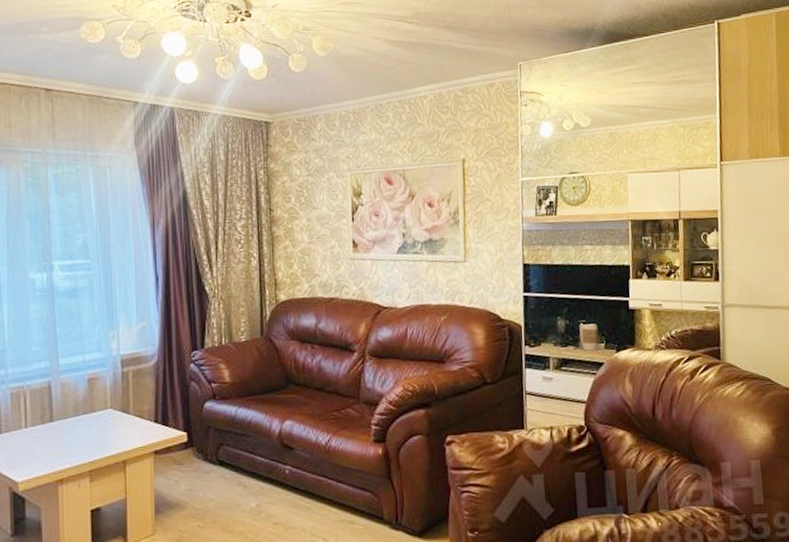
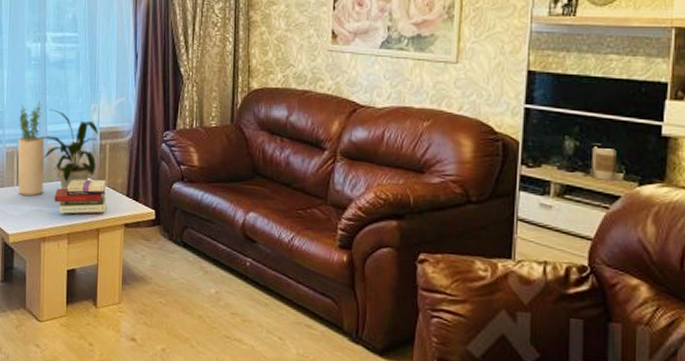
vase: none [24,334,58,438] -> present [18,101,45,197]
house plant: none [33,340,120,425] -> present [25,108,99,190]
books: none [71,409,133,451] -> present [54,179,107,215]

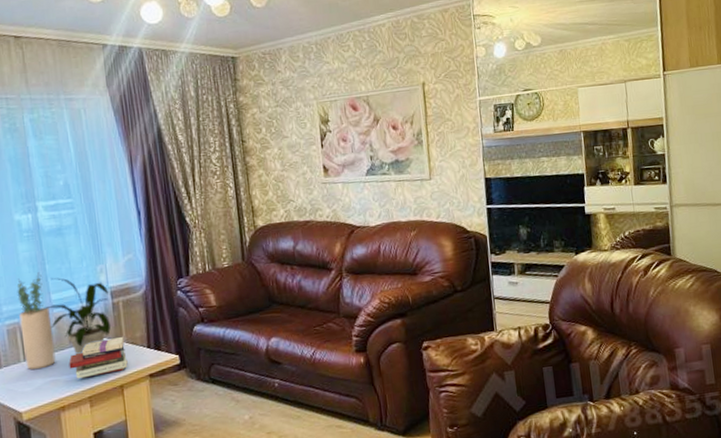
candle: present [590,143,625,183] -> none [539,227,565,256]

